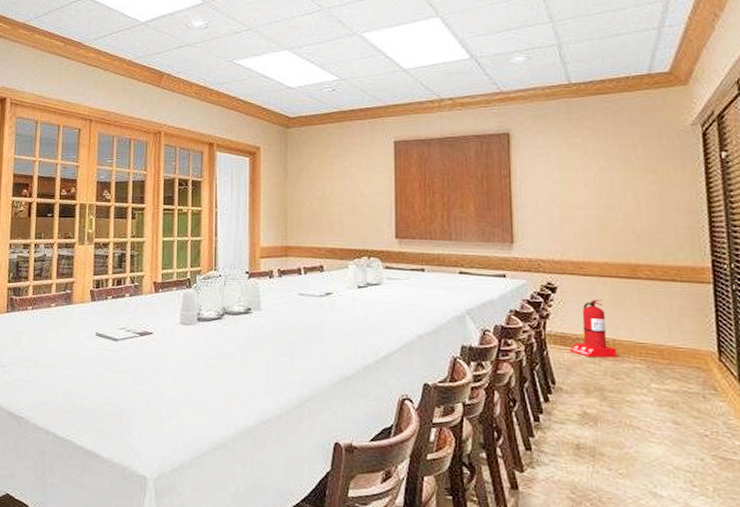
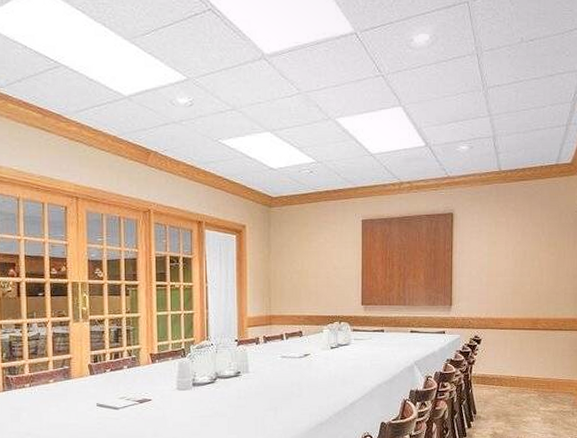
fire extinguisher: present [569,300,617,358] -> none [487,347,520,392]

